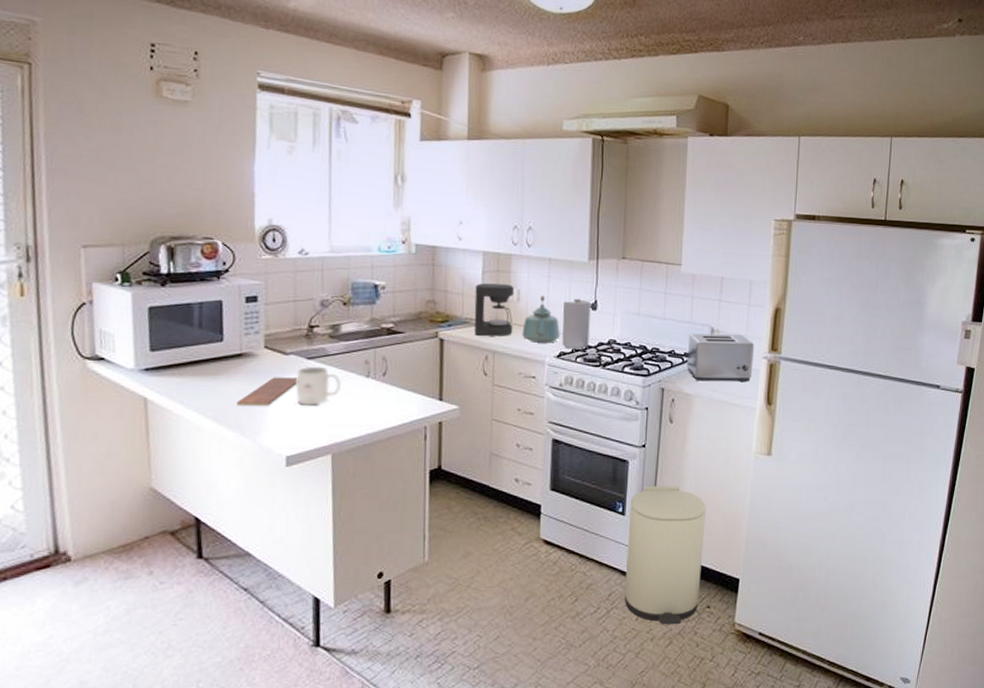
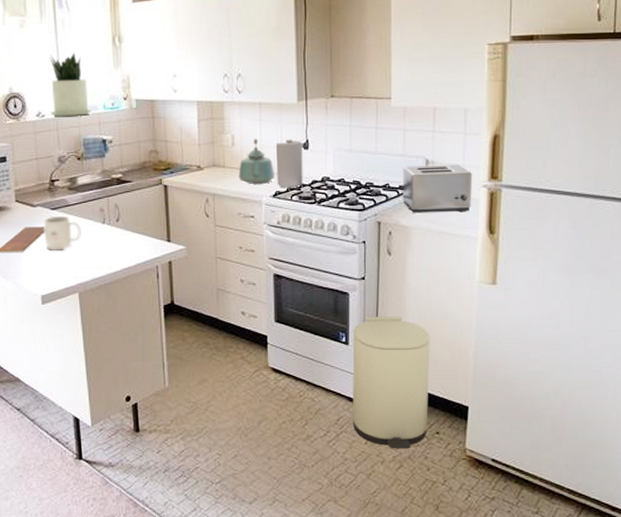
planter: none [316,187,365,257] -> present [49,53,93,116]
coffee maker: present [474,283,514,337] -> none [192,130,230,181]

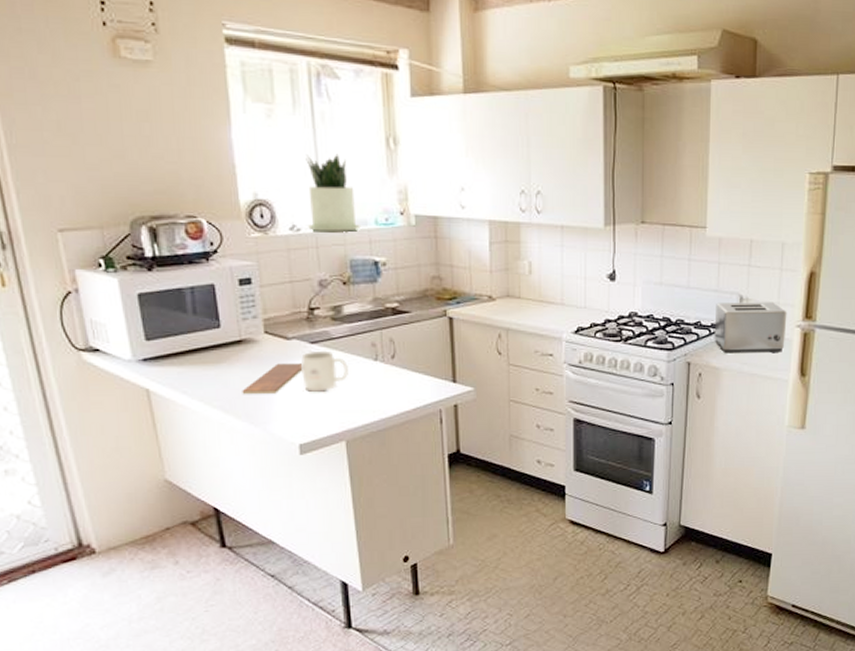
kettle: present [239,138,274,184] -> none [536,266,577,318]
paper towel holder: present [276,139,303,188] -> none [579,268,608,324]
pedal bin: present [352,316,430,449] -> none [654,463,737,600]

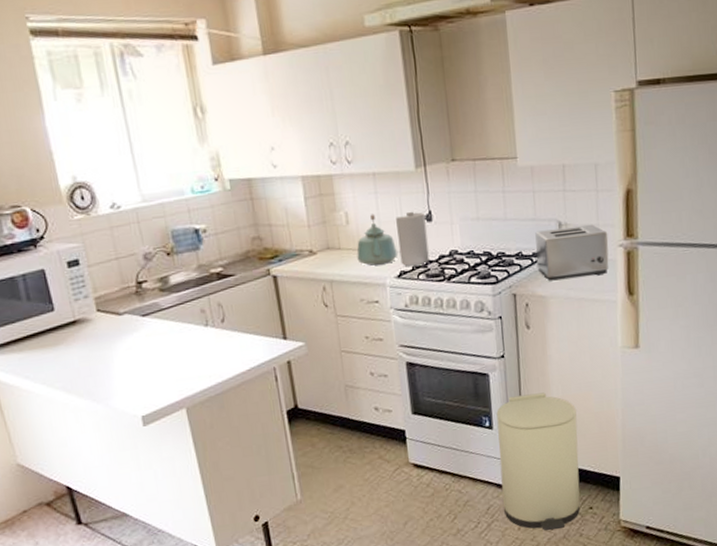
chopping board: present [242,363,303,395] -> none [81,337,138,374]
mug: present [301,350,348,392] -> none [134,321,182,364]
planter: present [306,154,361,232] -> none [118,129,179,207]
kettle: none [536,266,577,318] -> present [356,214,397,266]
paper towel holder: none [579,268,608,324] -> present [396,211,430,267]
pedal bin: none [654,463,737,600] -> present [496,392,580,531]

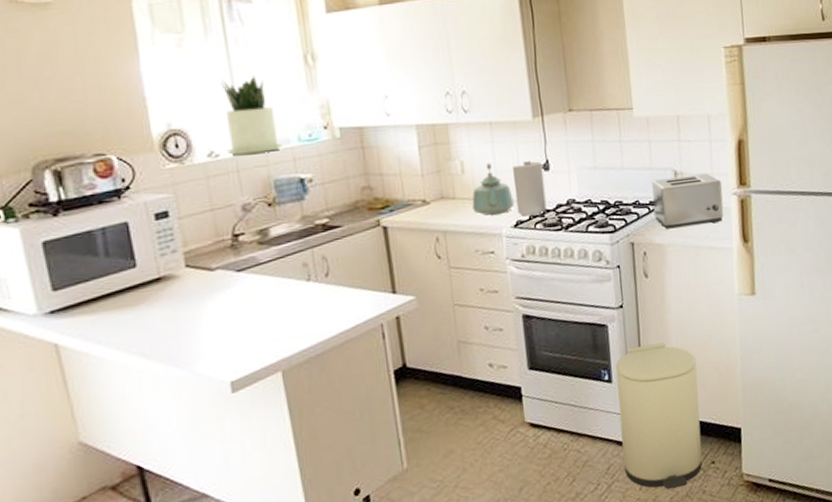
planter: none [118,129,179,207] -> present [221,75,284,155]

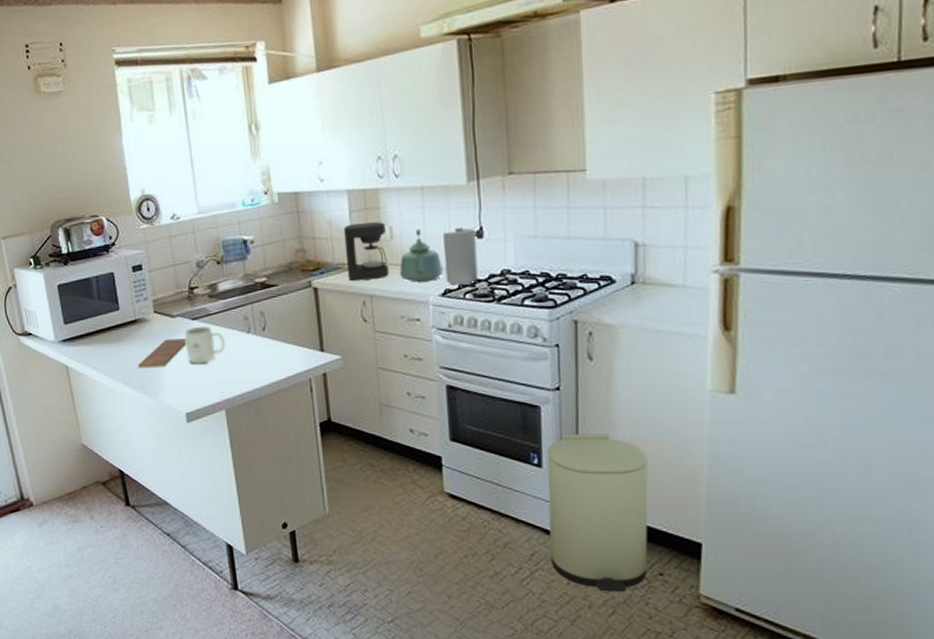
chopping board: none [163,294,230,336] -> present [138,338,187,369]
planter: present [221,75,284,155] -> none [181,146,231,218]
mug: none [227,277,280,323] -> present [184,326,225,364]
coffee maker: none [413,156,462,218] -> present [344,222,390,282]
toaster: present [652,173,724,230] -> none [604,245,699,309]

